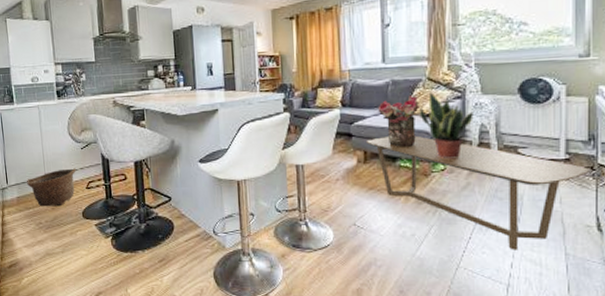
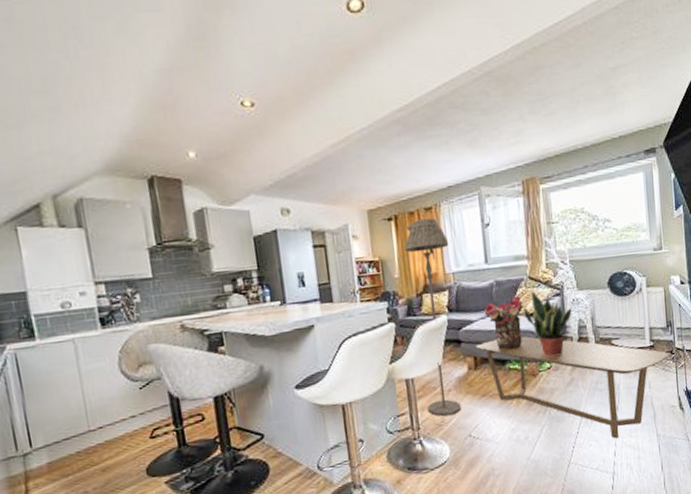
basket: present [27,168,76,207] -> none [61,414,134,471]
floor lamp: none [304,17,348,204] -> present [404,218,461,417]

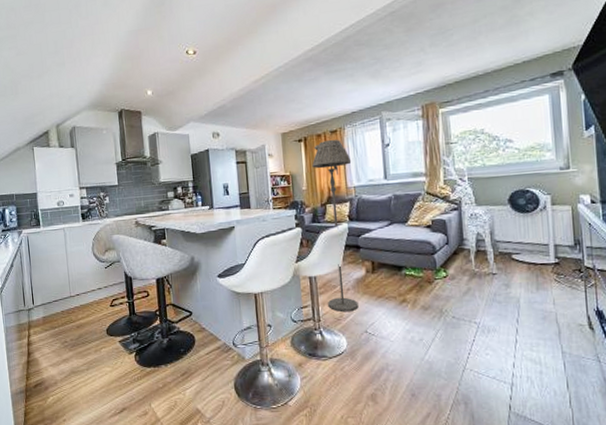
coffee table: present [475,336,670,439] -> none [373,245,578,351]
bouquet: present [484,295,525,350] -> none [382,209,422,257]
potted plant: present [523,291,572,357] -> none [420,205,470,267]

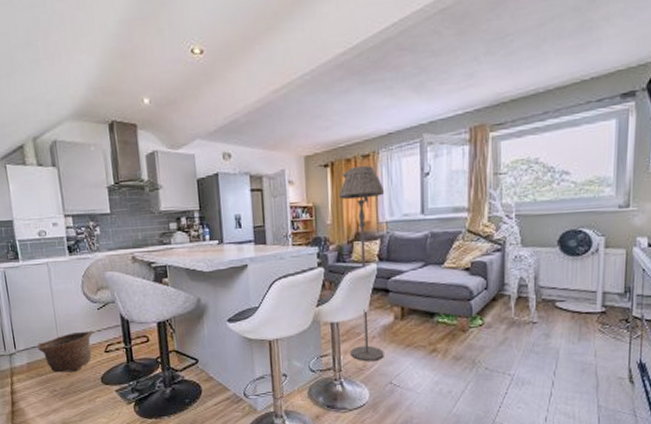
basket: none [52,287,100,326] -> present [37,330,93,373]

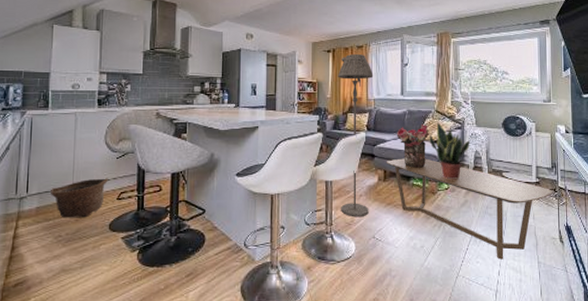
coffee table: none [403,290,624,404] -> present [386,158,553,260]
bouquet: none [416,249,460,303] -> present [396,124,430,168]
potted plant: none [458,245,513,314] -> present [429,122,470,180]

